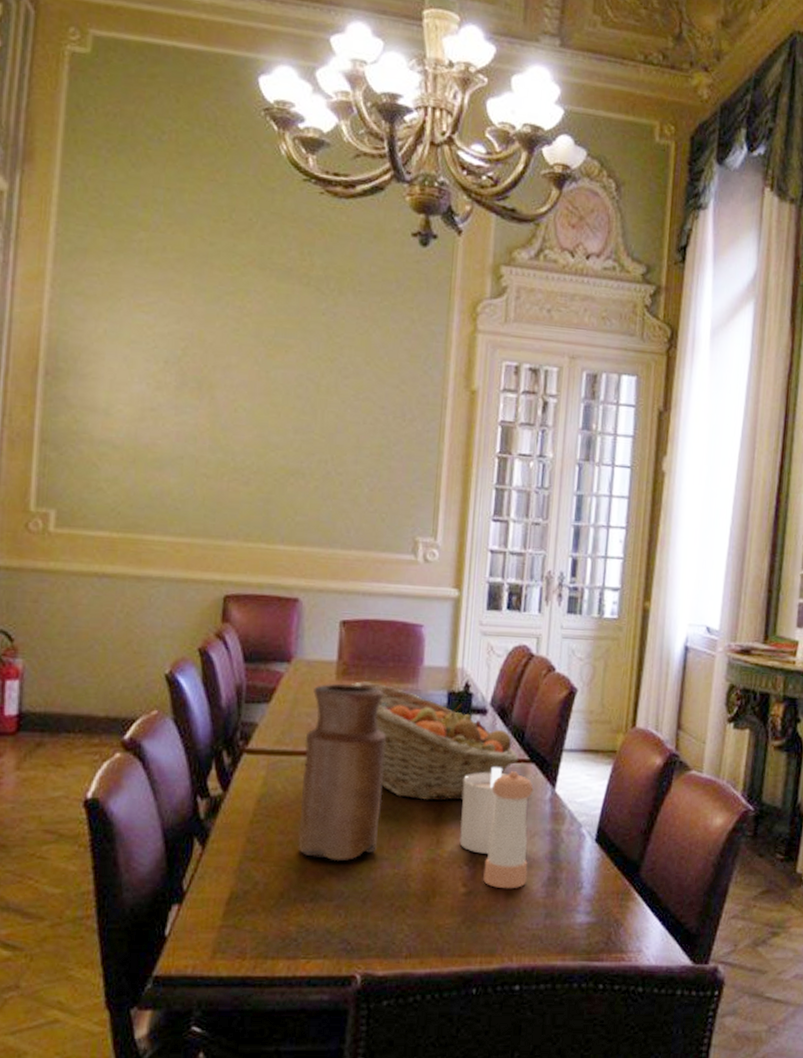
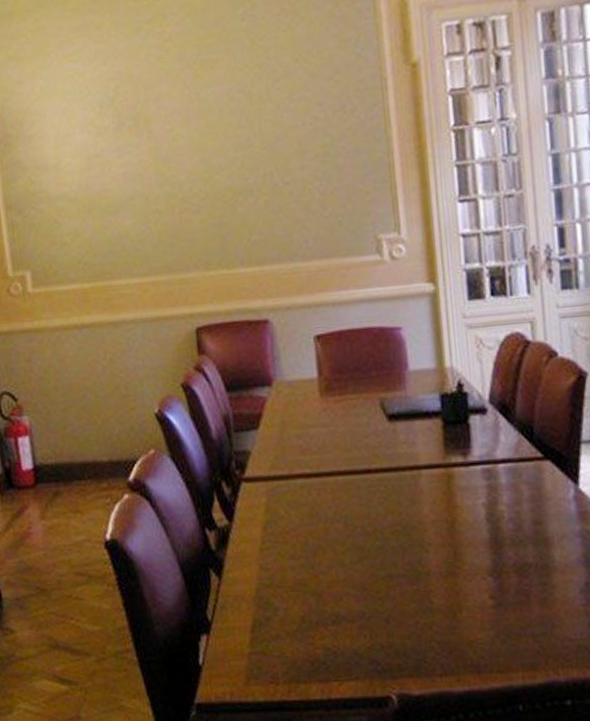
vase: present [297,683,386,862] -> none [298,399,392,582]
fruit basket: present [351,681,519,801] -> none [336,395,531,512]
candle: present [459,767,508,854] -> none [471,468,522,563]
pepper shaker: present [483,771,534,889] -> none [505,471,561,599]

